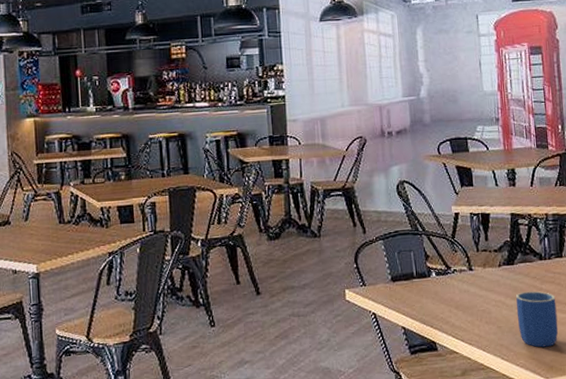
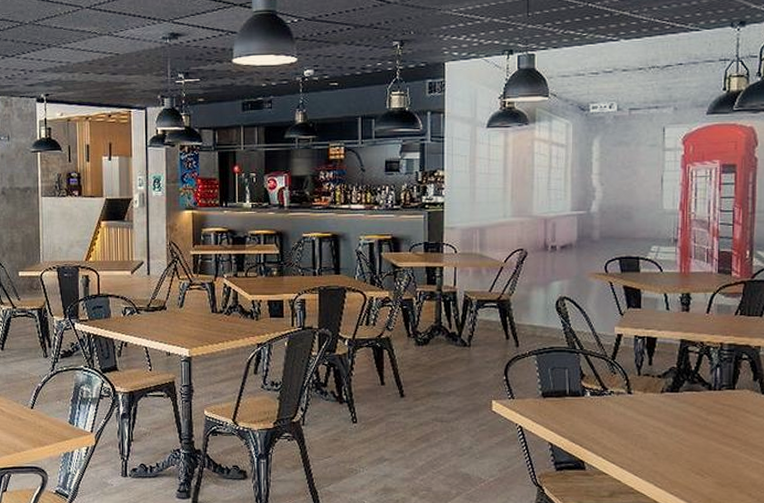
mug: present [516,291,558,348] -> none [676,421,722,479]

